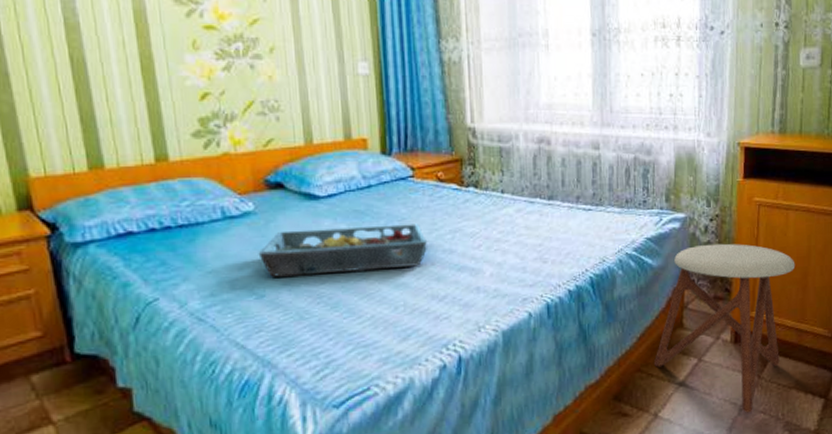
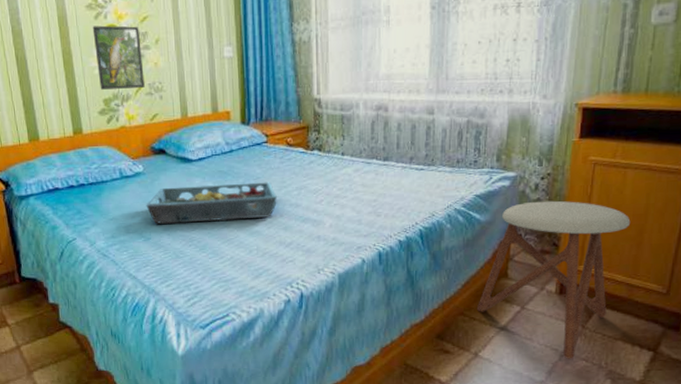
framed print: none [183,25,256,106] -> present [92,25,145,90]

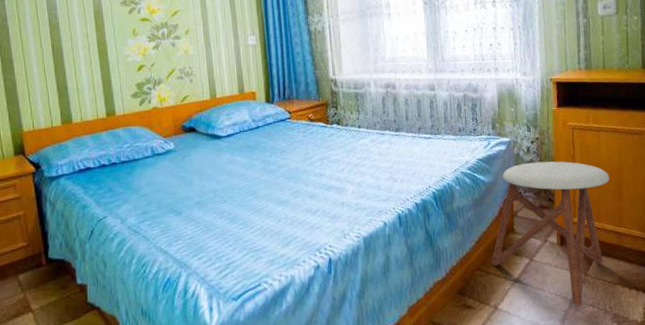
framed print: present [92,25,145,90] -> none [126,19,176,75]
serving tray: present [146,182,278,224] -> none [177,154,303,198]

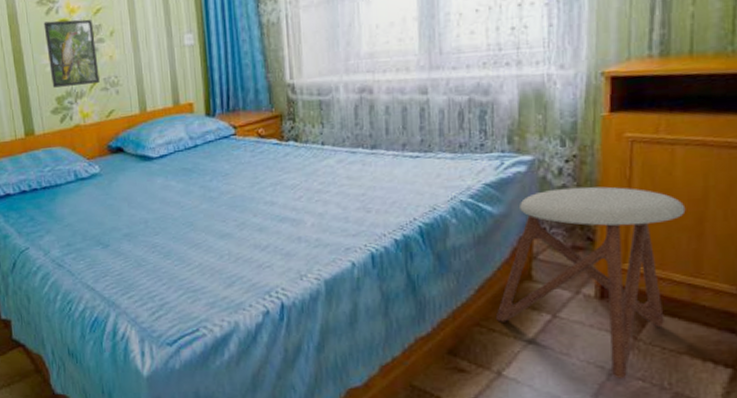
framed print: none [126,19,176,75] -> present [43,19,100,88]

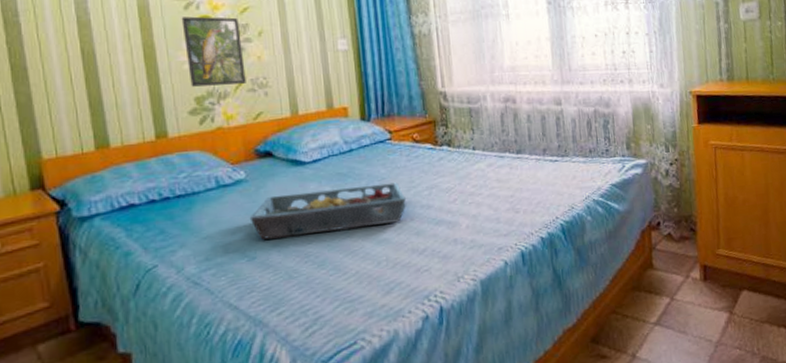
serving tray: none [103,178,250,229] -> present [249,182,407,240]
stool: present [495,186,686,379] -> none [627,185,756,350]

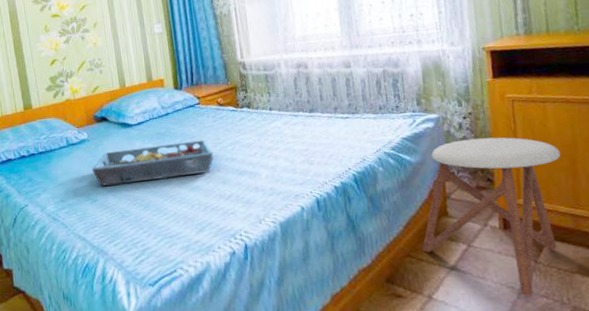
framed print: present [181,16,246,87] -> none [39,14,86,70]
stool: none [627,185,756,350] -> present [422,137,561,297]

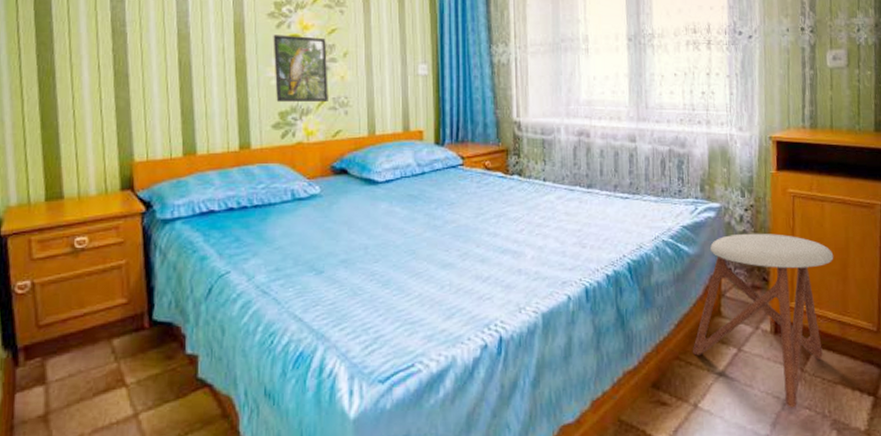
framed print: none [39,14,86,70] -> present [273,35,328,102]
serving tray: present [91,139,214,186] -> none [320,208,474,255]

